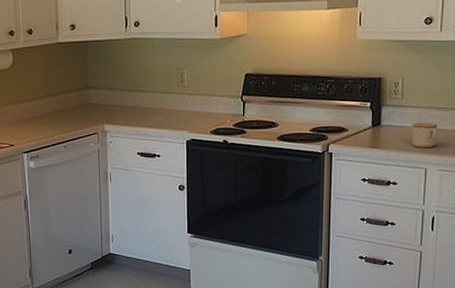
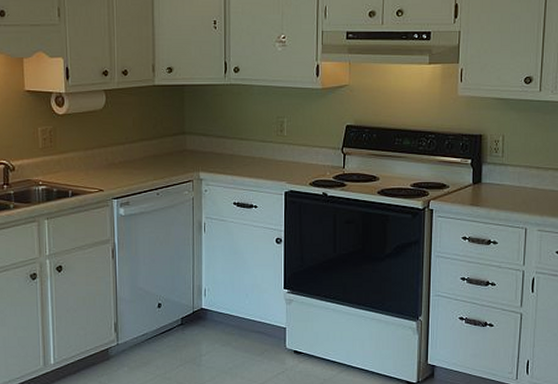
mug: present [412,122,438,148] -> none [512,181,538,207]

